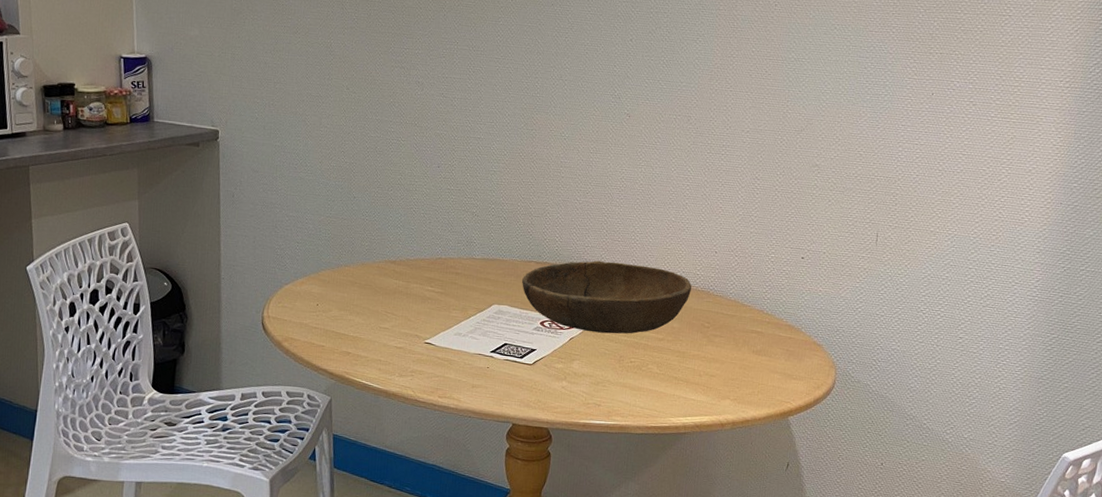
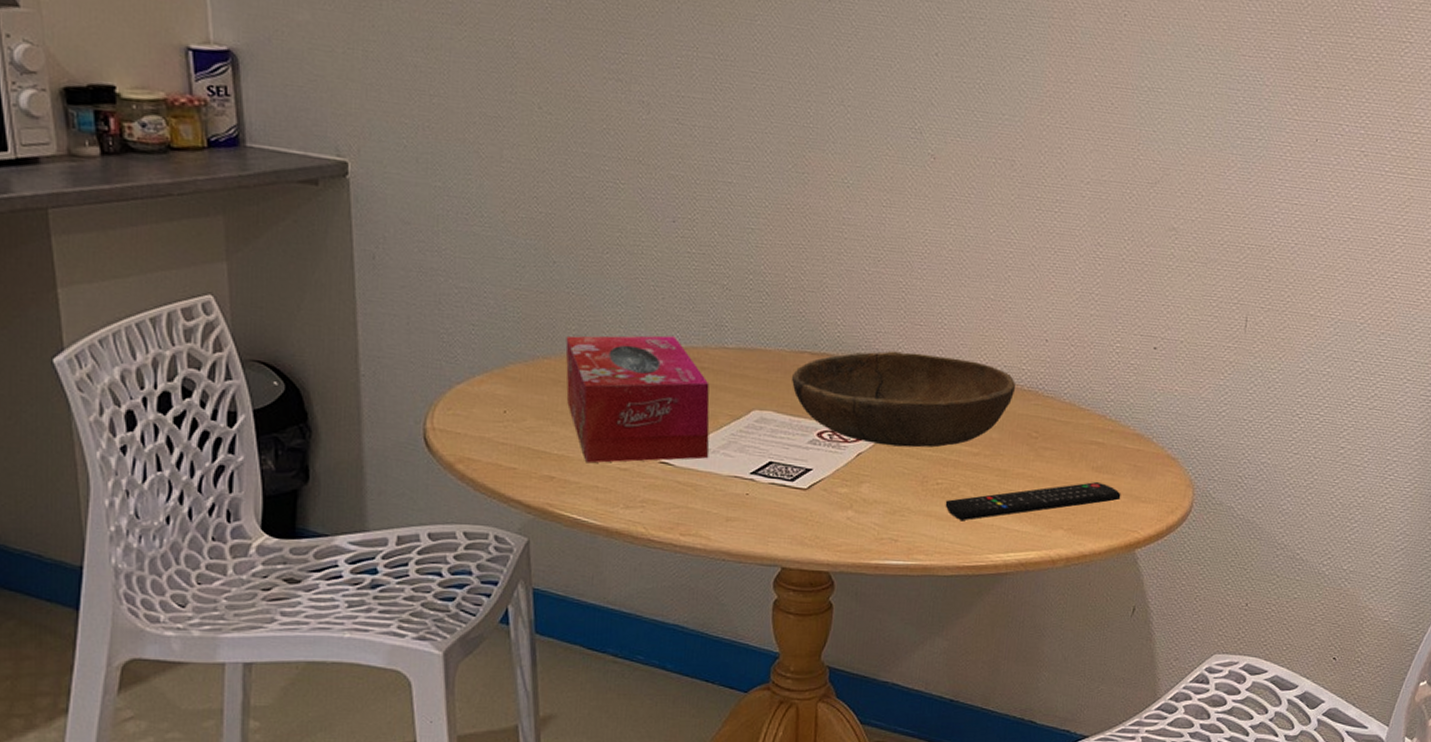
tissue box: none [360,249,462,343] -> present [565,335,710,463]
remote control: none [637,362,777,392] -> present [945,482,1121,521]

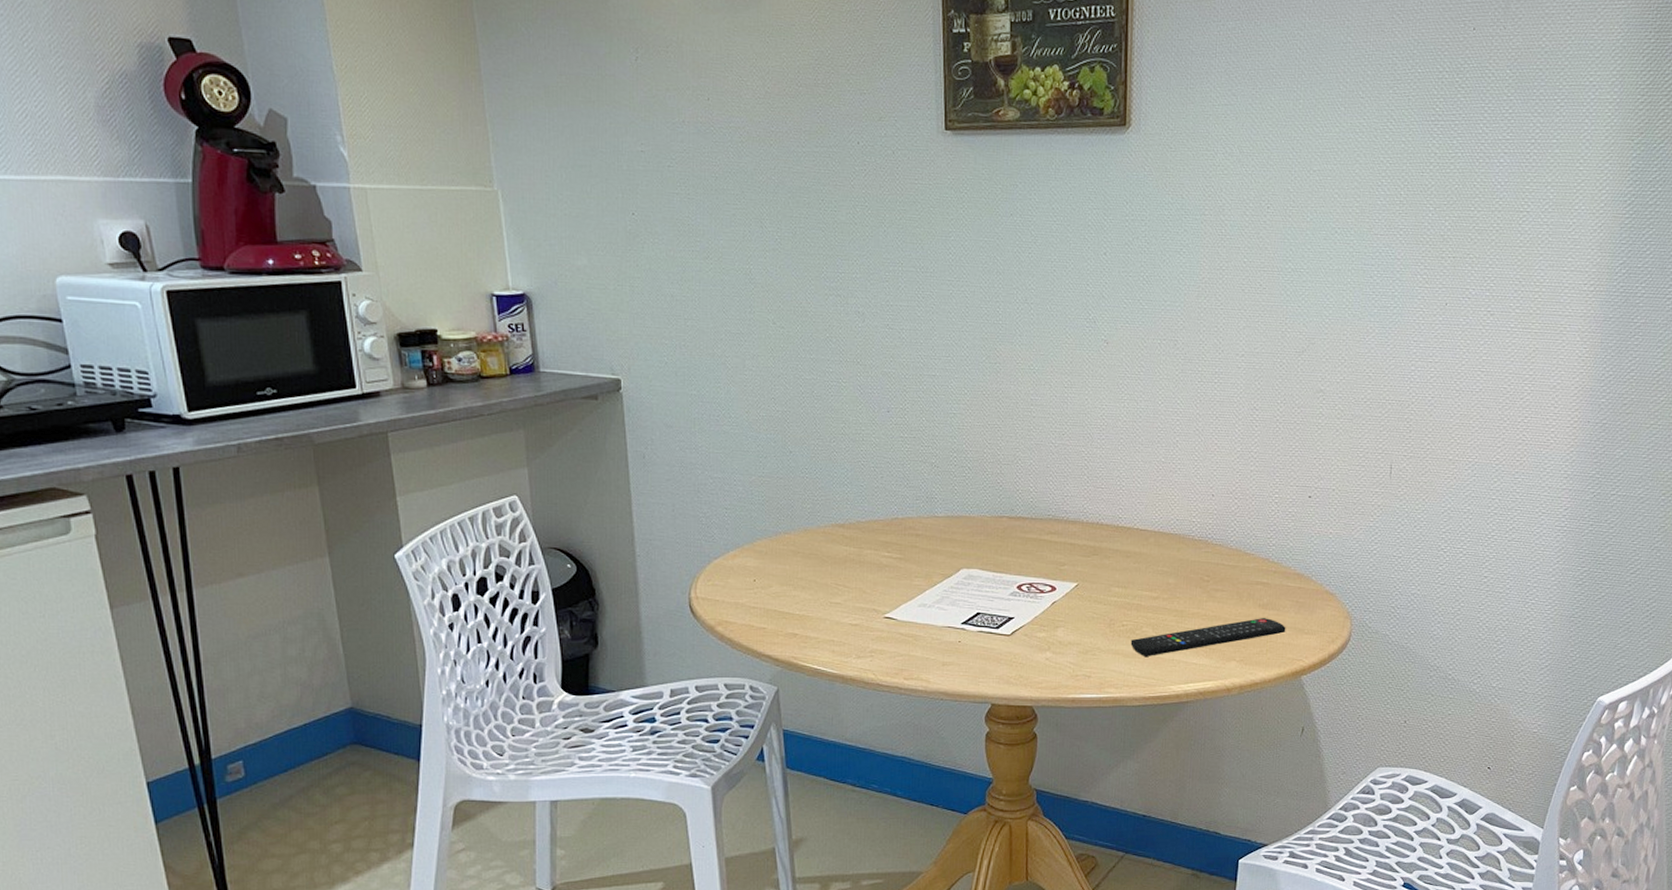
tissue box: present [565,335,710,463] -> none [802,509,926,621]
bowl: present [792,351,1015,448] -> none [993,512,1187,595]

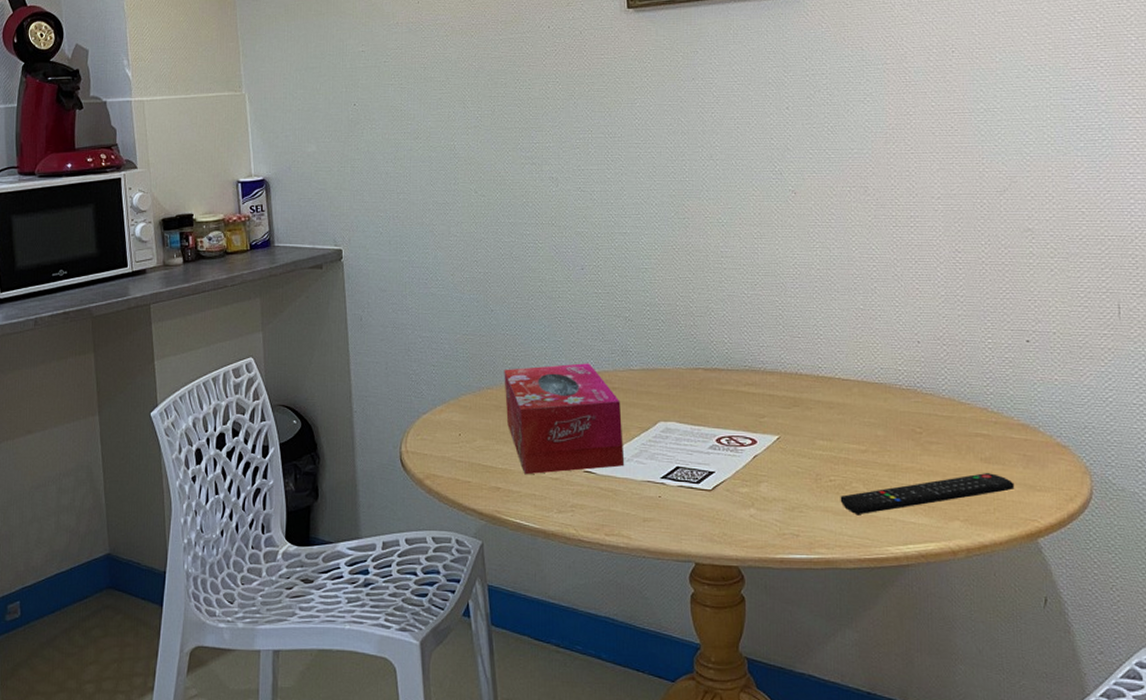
tissue box: none [802,509,926,621] -> present [504,363,625,475]

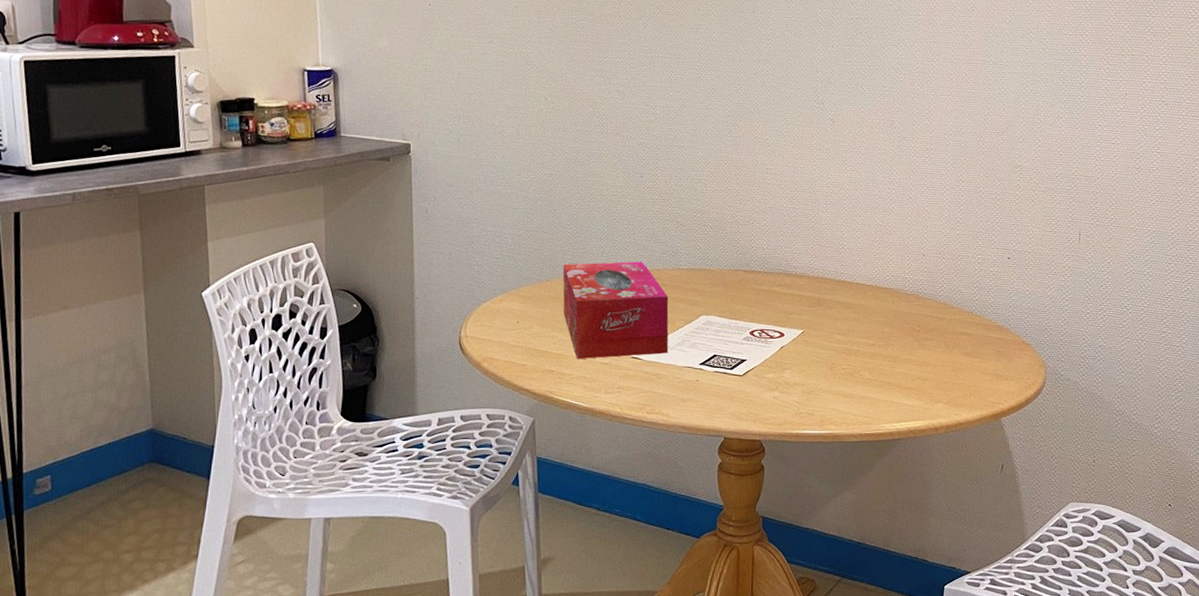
remote control: present [840,473,1015,516] -> none [849,365,988,398]

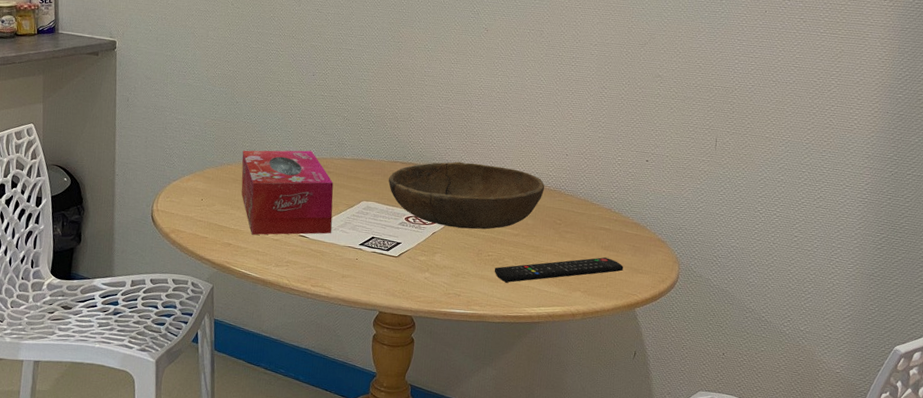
bowl: none [730,267,901,341] -> present [388,161,545,230]
remote control: none [849,365,988,398] -> present [494,257,624,283]

